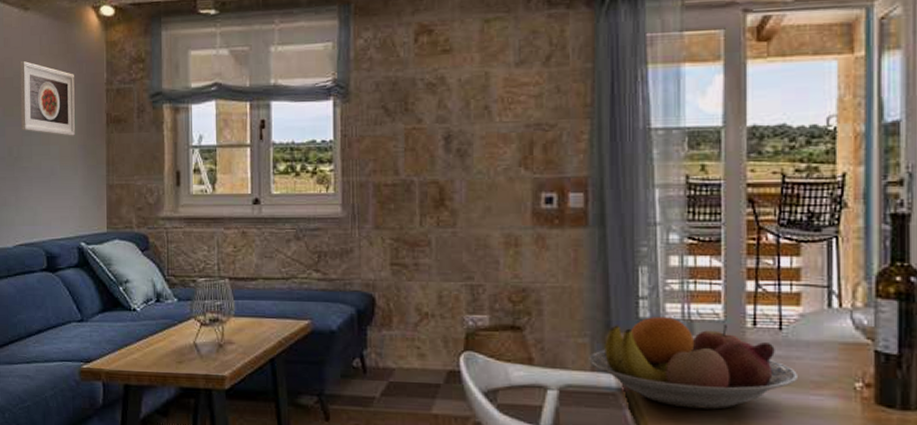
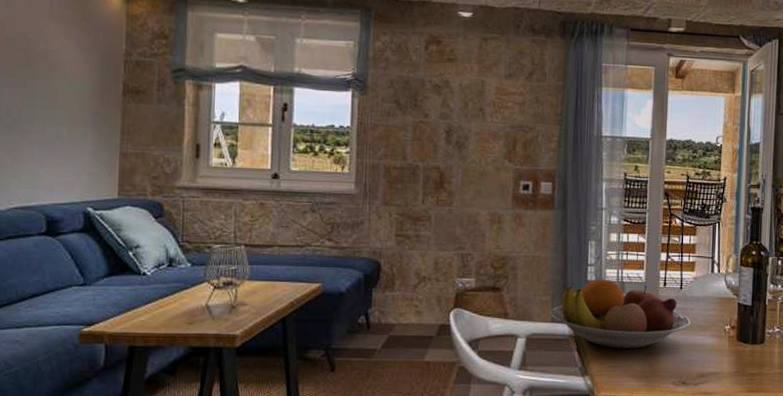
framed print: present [20,60,75,136] -> none [22,22,89,103]

